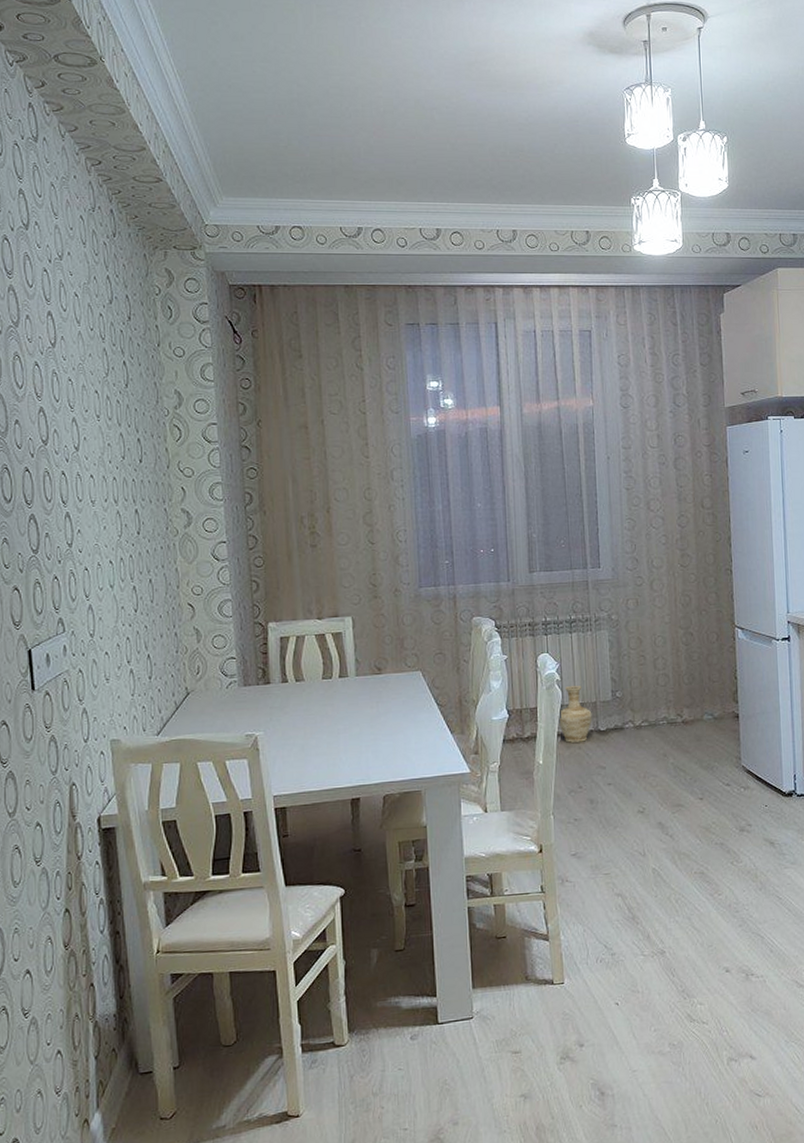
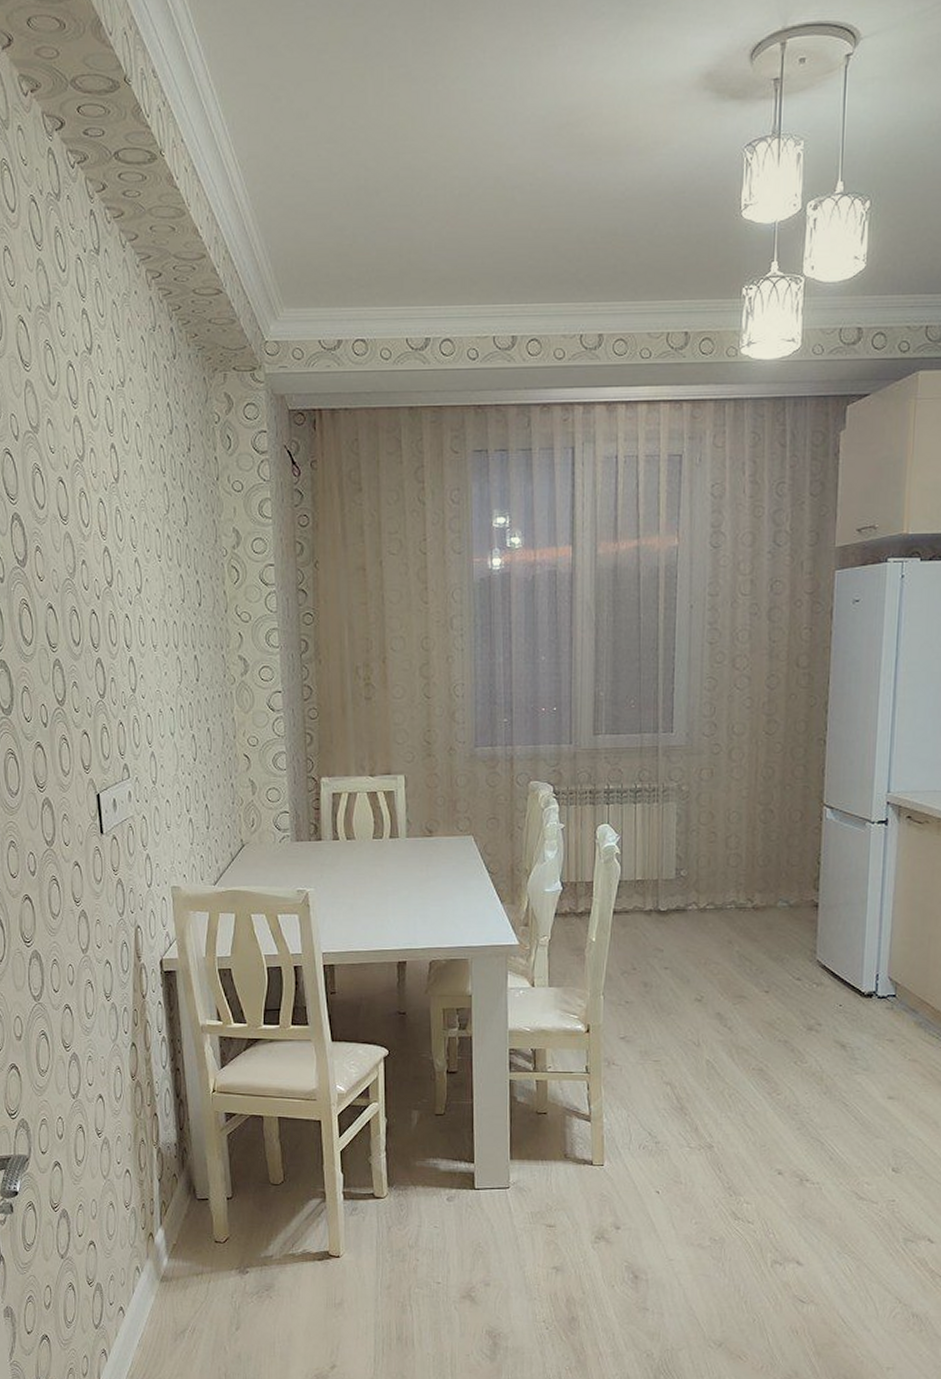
vase: present [557,686,592,743] -> none [614,861,653,921]

